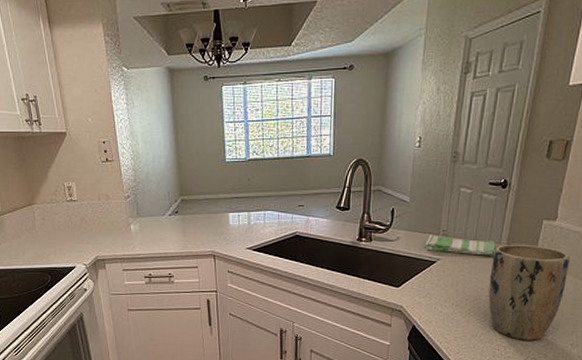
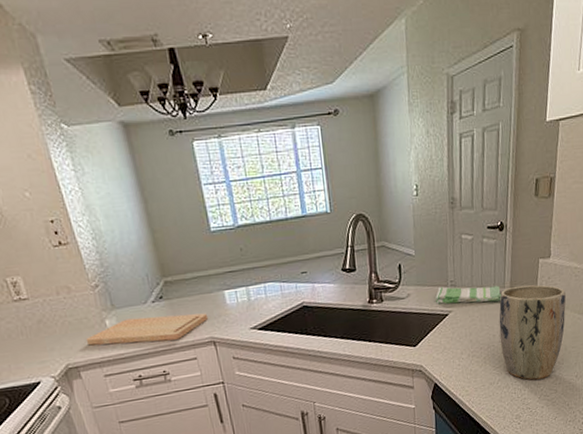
cutting board: none [113,226,213,249] -> present [85,313,209,346]

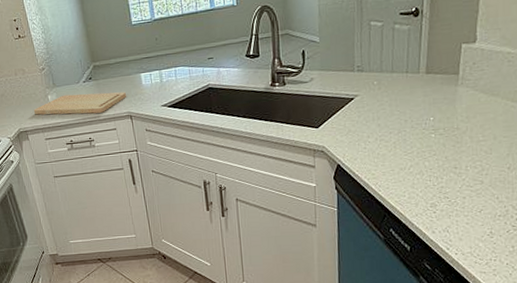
dish towel: present [435,285,502,304] -> none [340,71,416,88]
plant pot: present [499,285,566,380] -> none [412,70,496,169]

